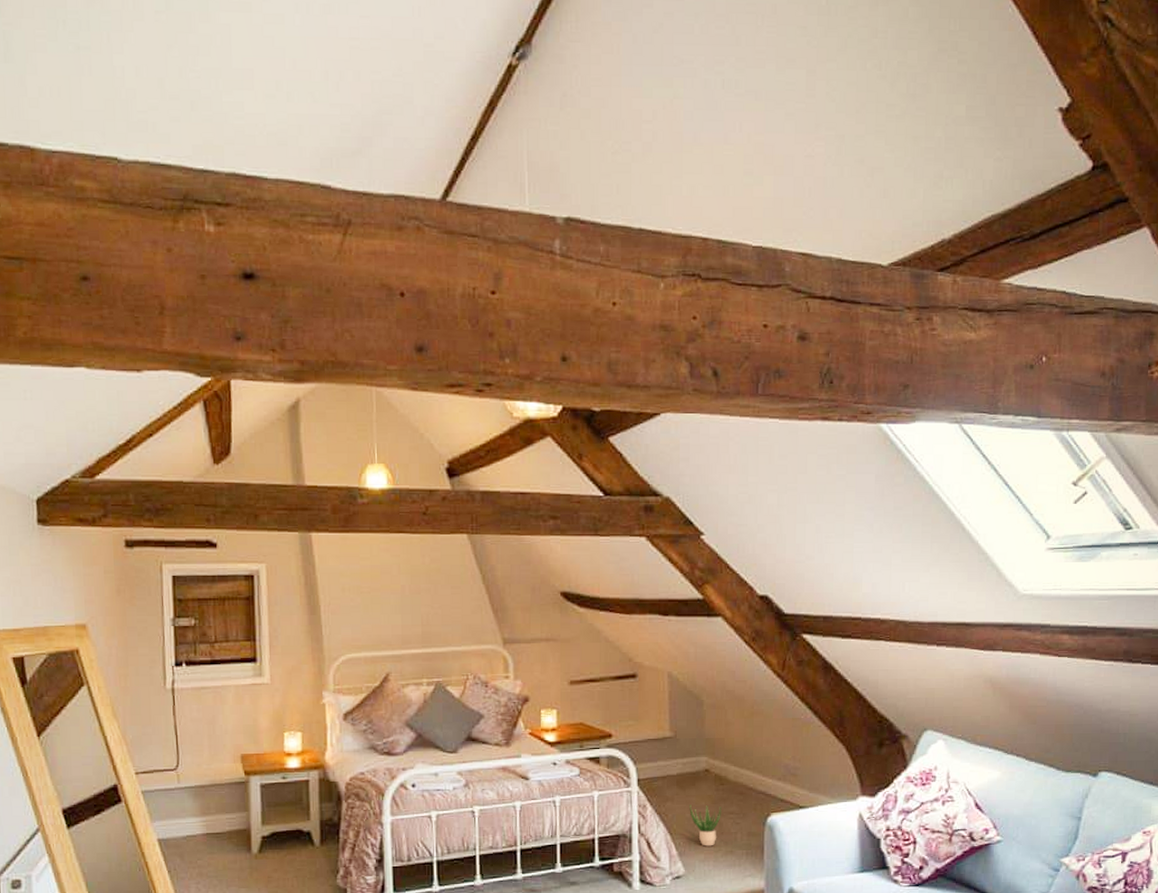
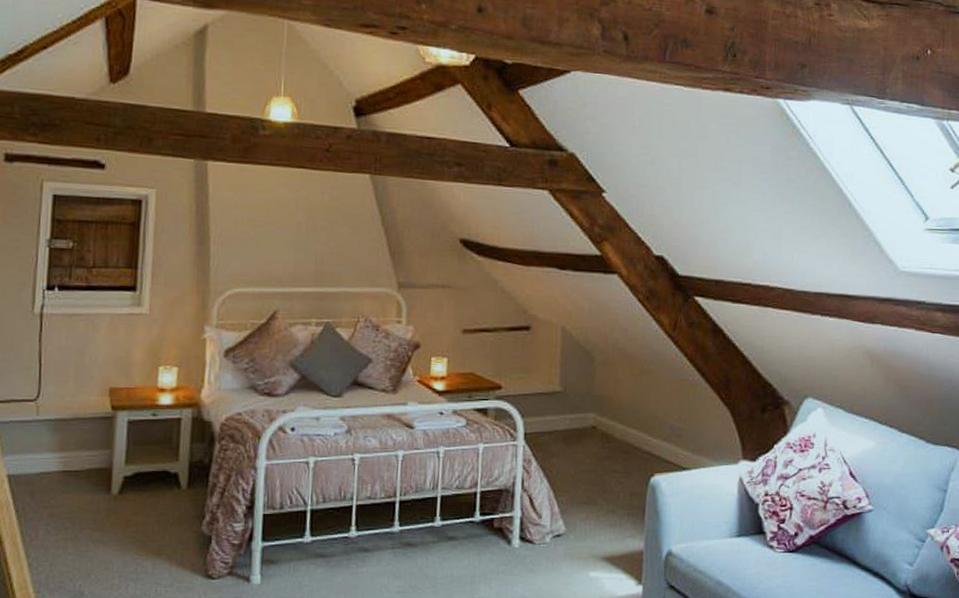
potted plant: present [689,805,721,846] -> none [574,461,606,505]

